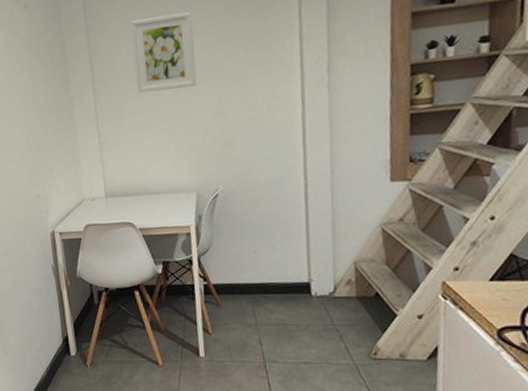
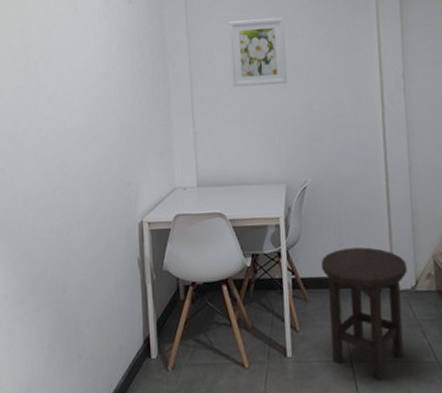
stool: none [234,254,325,379] -> present [321,247,407,380]

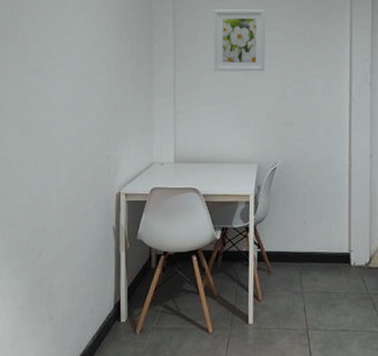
stool: present [321,247,407,380] -> none [286,226,363,347]

